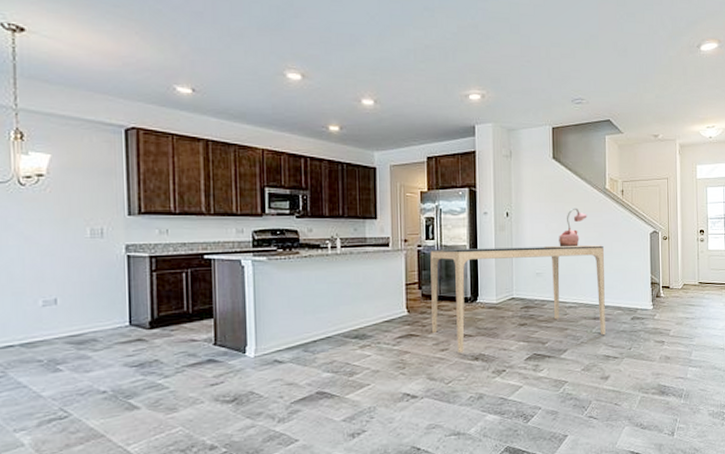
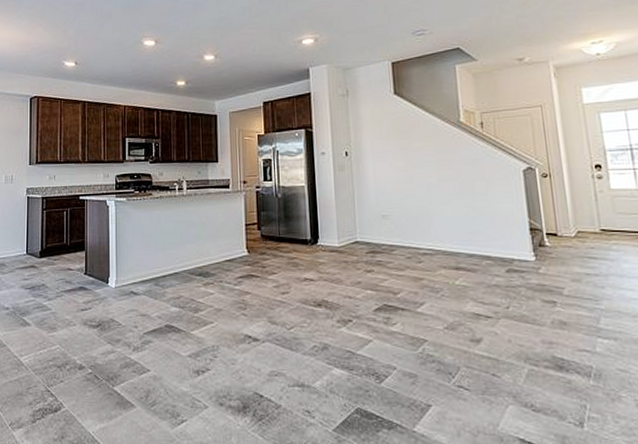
dining table: present [430,246,606,353] -> none [268,186,473,297]
table lamp: present [544,208,602,249] -> none [390,144,461,189]

